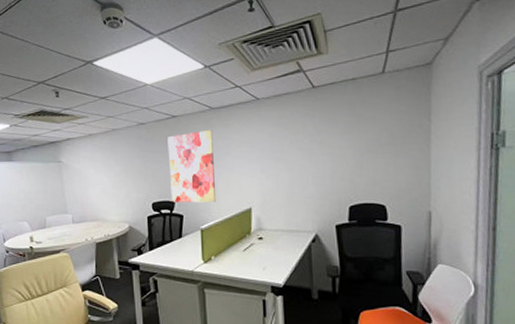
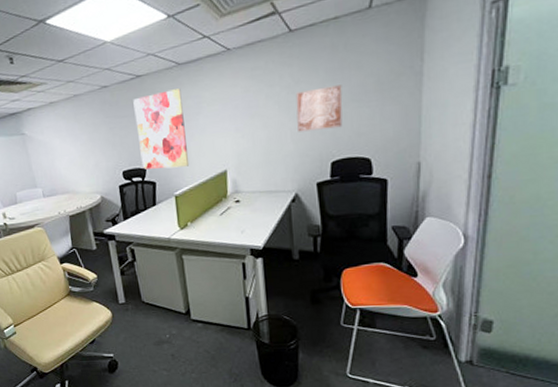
wall art: none [317,137,360,177] -> present [295,85,343,132]

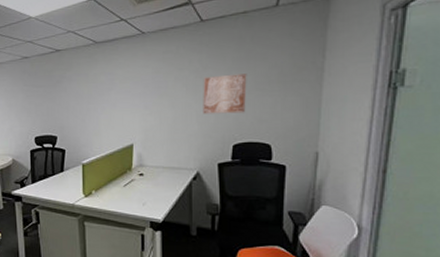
wall art: present [133,88,190,169] -> none [51,65,99,138]

